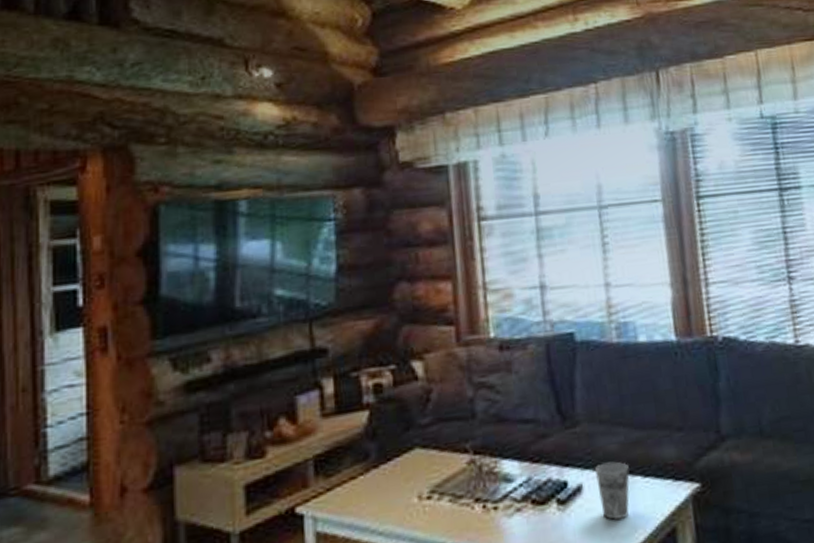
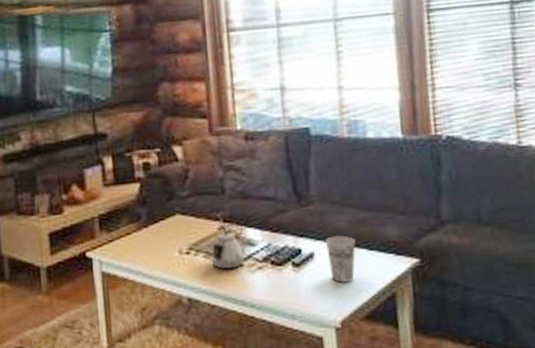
teapot: none [458,465,499,515] -> present [210,231,244,269]

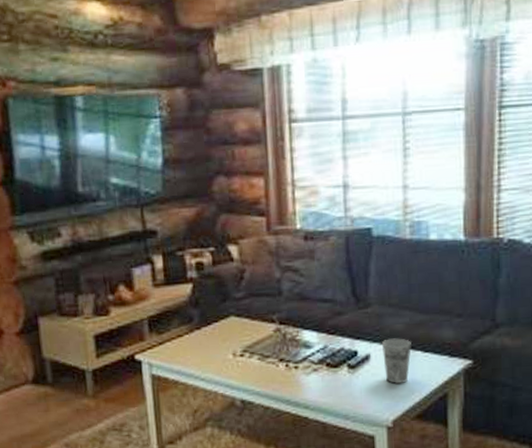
teapot: present [210,231,244,269] -> none [265,333,300,371]

